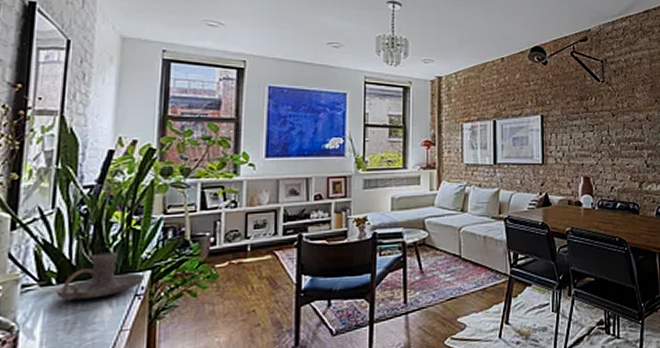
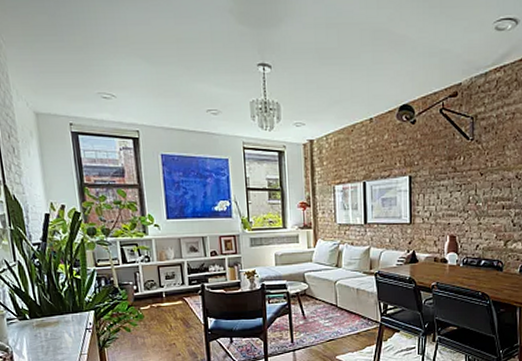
candle holder: present [56,252,144,301] -> none [31,296,90,331]

